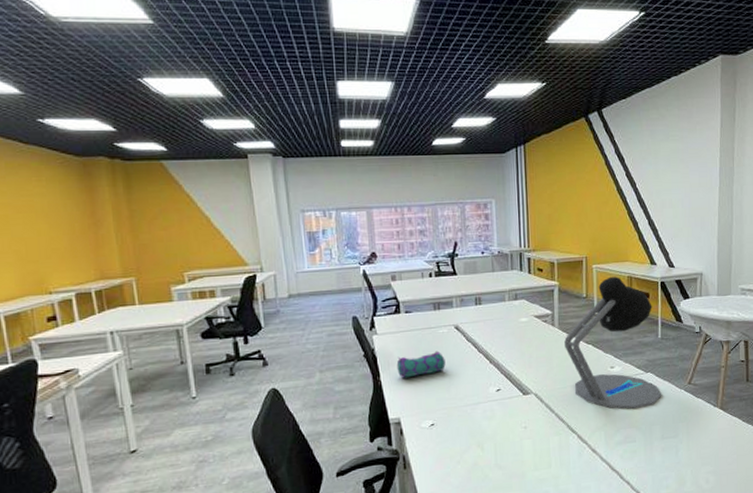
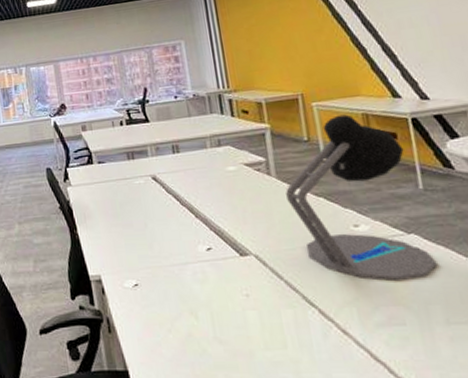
pencil case: present [396,351,446,379] -> none [93,203,146,233]

